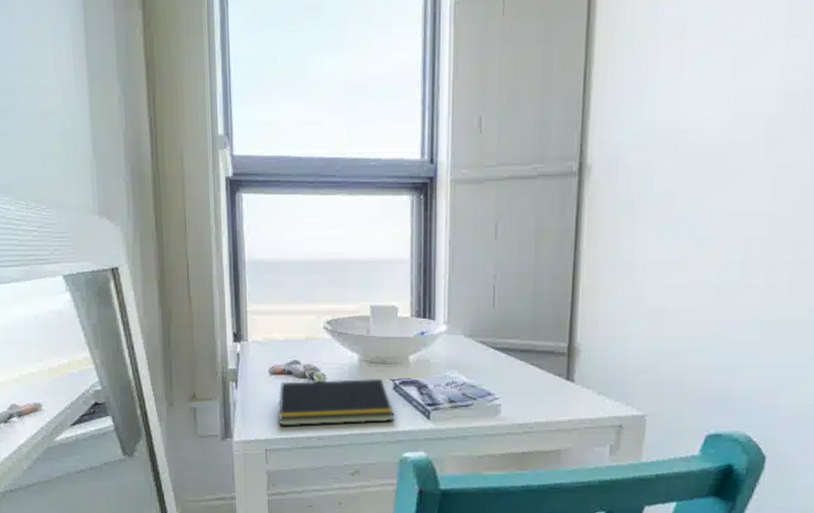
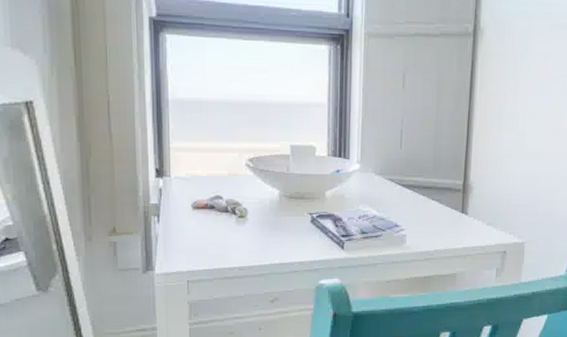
notepad: present [278,378,394,427] -> none [201,212,312,258]

